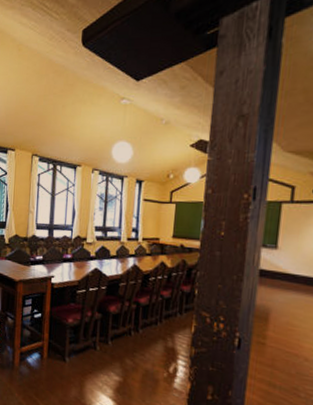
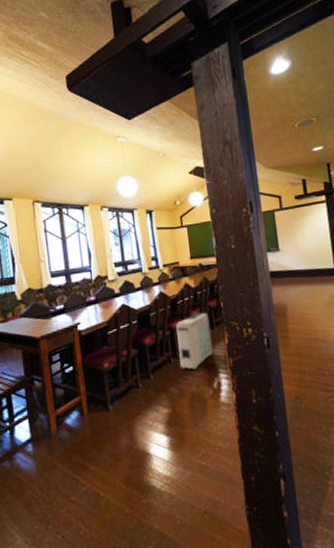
air purifier: none [139,293,179,349] -> present [176,312,213,370]

